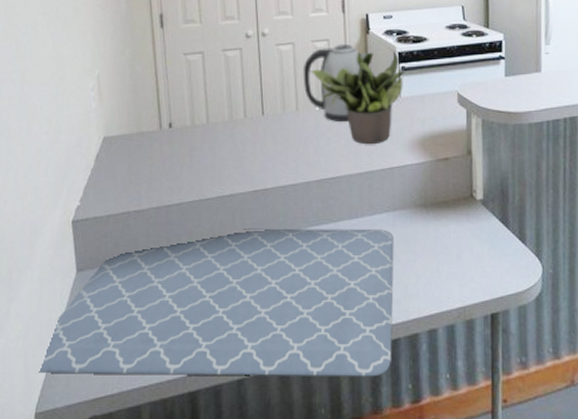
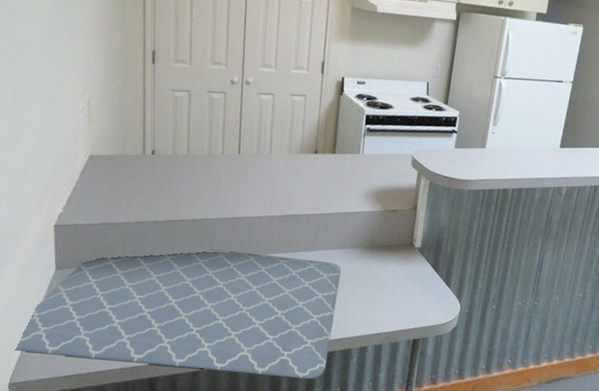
kettle: present [303,43,367,121] -> none [278,100,339,169]
potted plant: present [310,50,405,144] -> none [286,109,370,191]

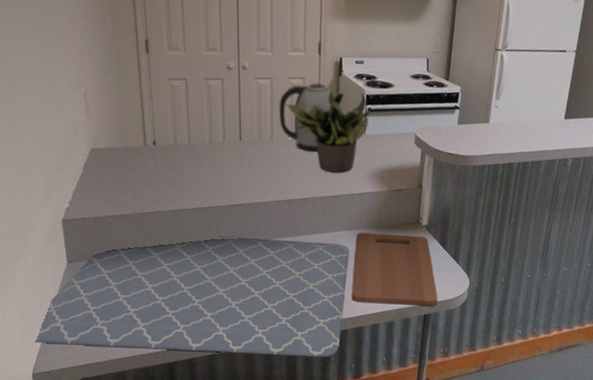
kettle: none [278,100,339,169] -> present [278,82,338,152]
potted plant: none [286,109,370,191] -> present [286,90,371,173]
cutting board: none [340,252,428,331] -> present [351,232,438,306]

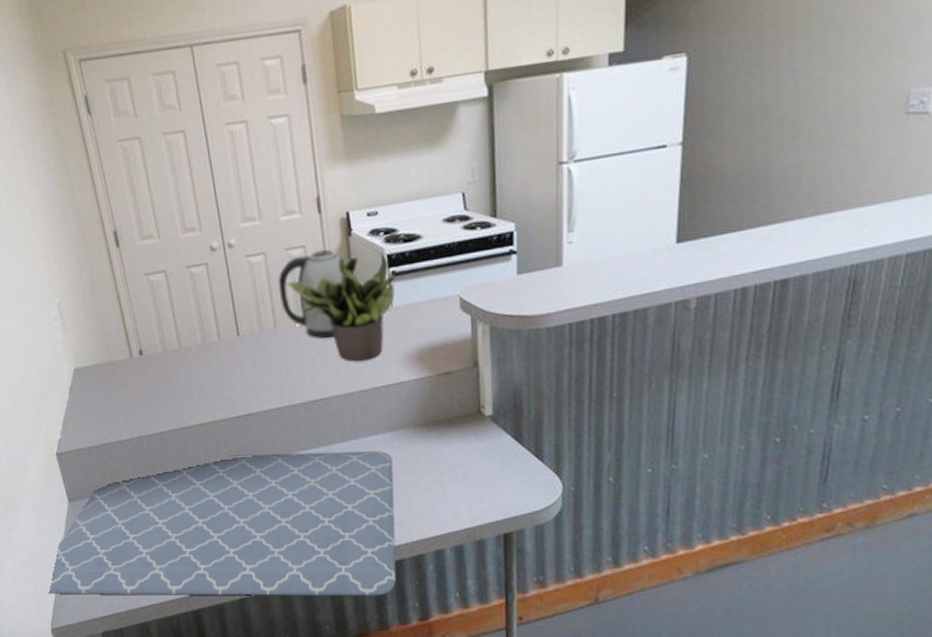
cutting board: present [351,232,438,306] -> none [398,431,521,524]

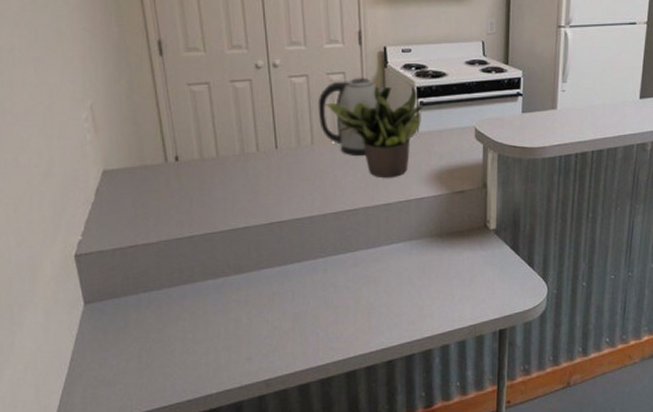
placemat: present [48,451,397,597] -> none [52,257,410,400]

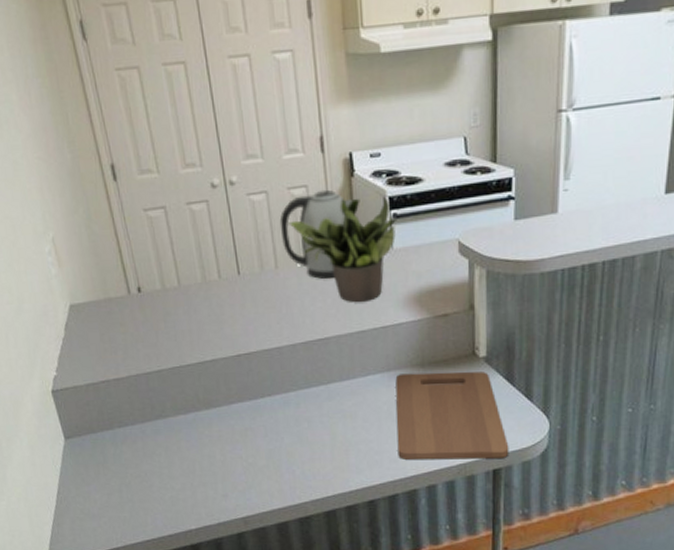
cutting board: none [415,241,514,322] -> present [395,371,509,460]

